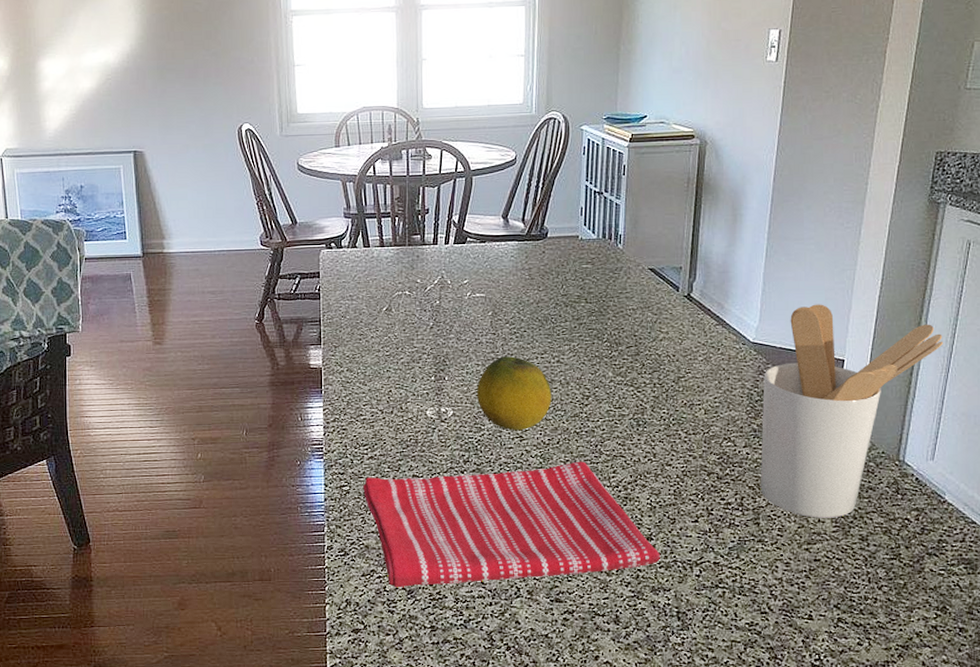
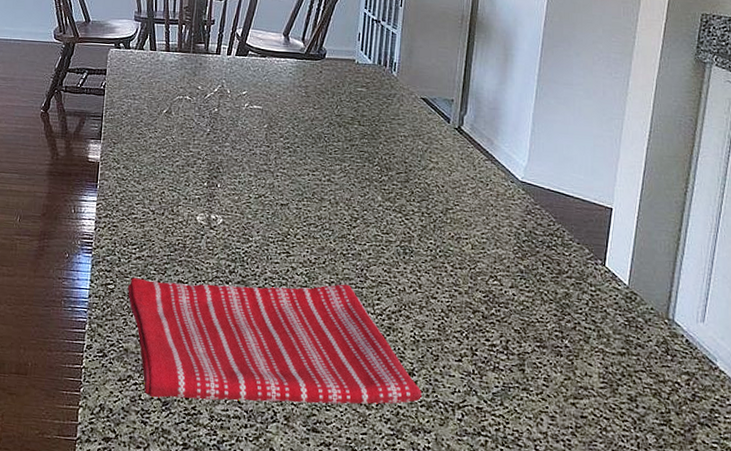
fruit: present [476,356,552,431] -> none [247,169,321,247]
utensil holder: present [760,304,944,518] -> none [526,149,713,373]

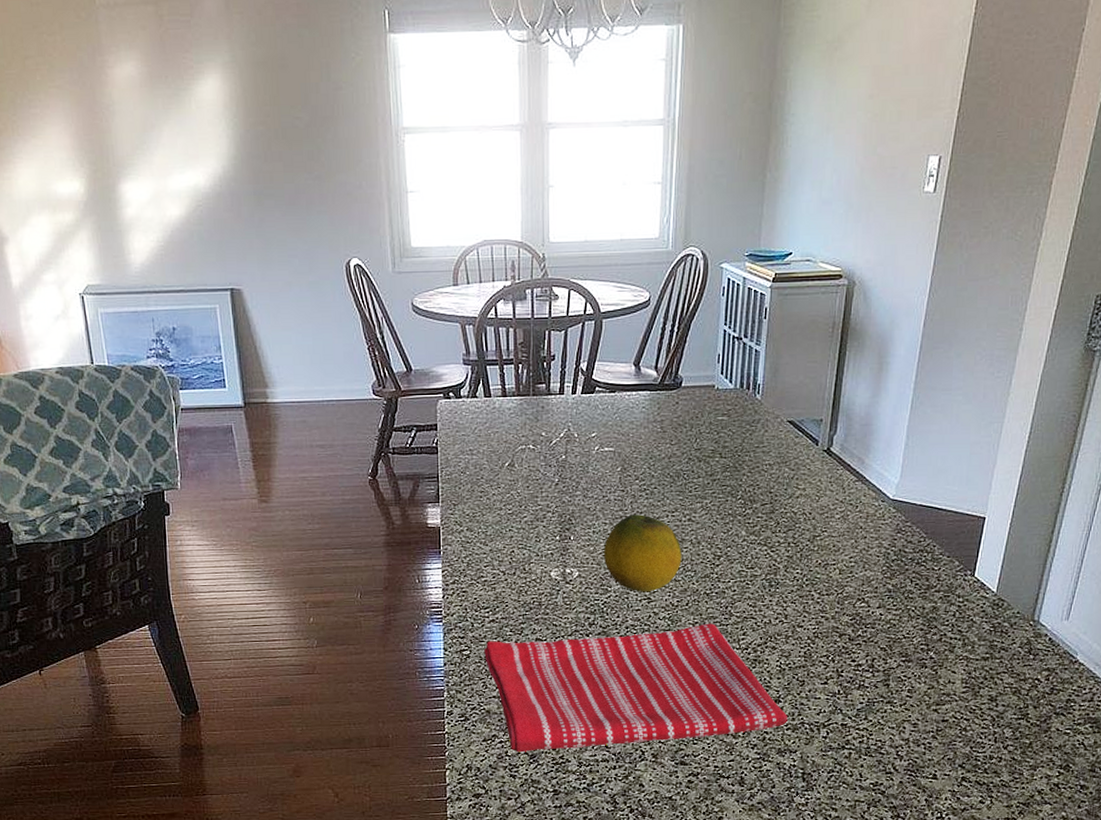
fruit: none [247,169,321,247] -> present [603,514,682,592]

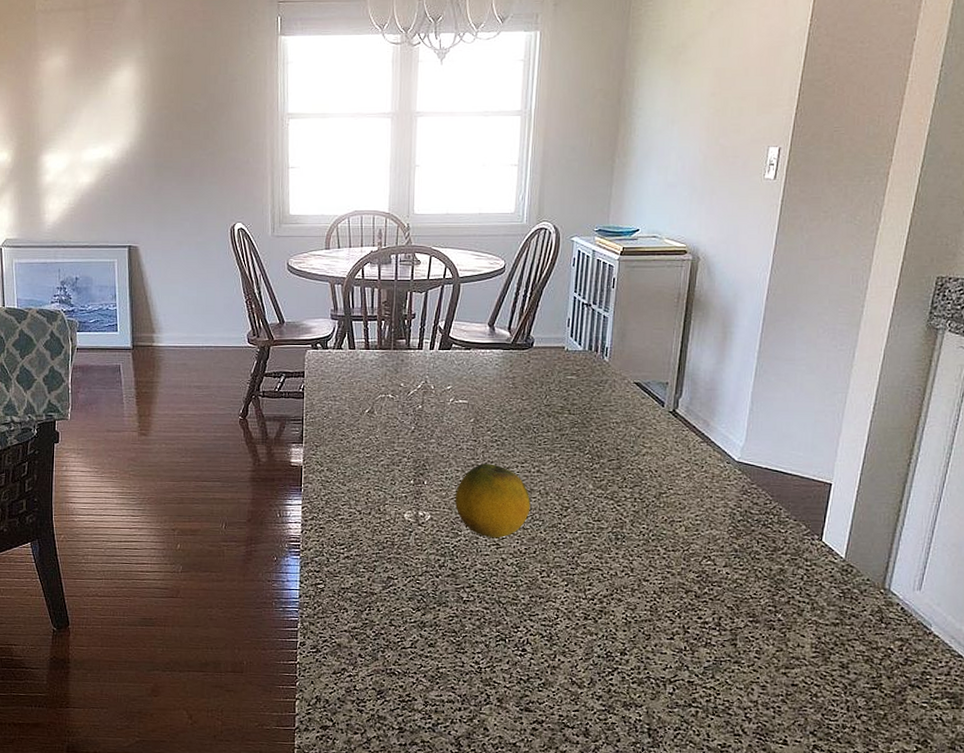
dish towel: present [484,623,788,753] -> none [338,572,633,688]

